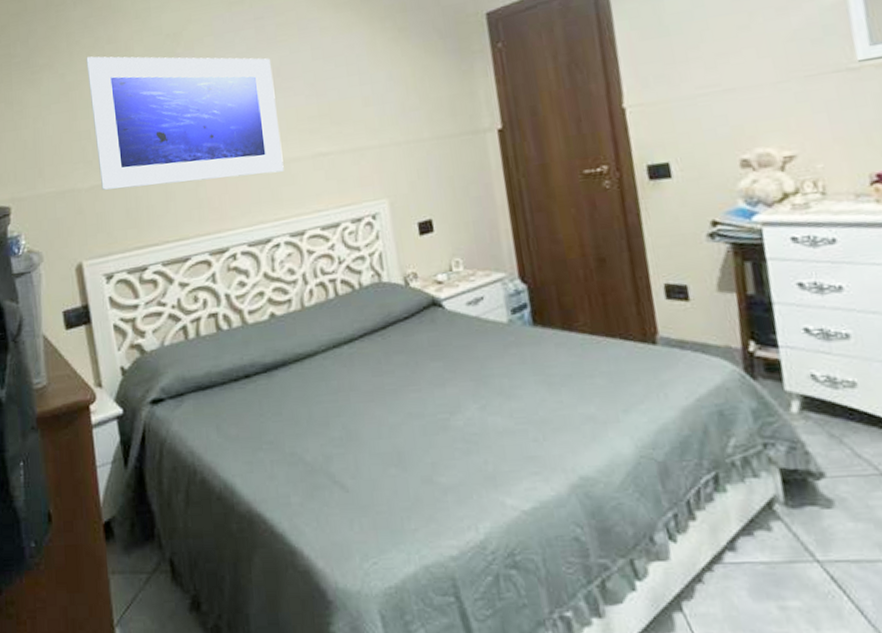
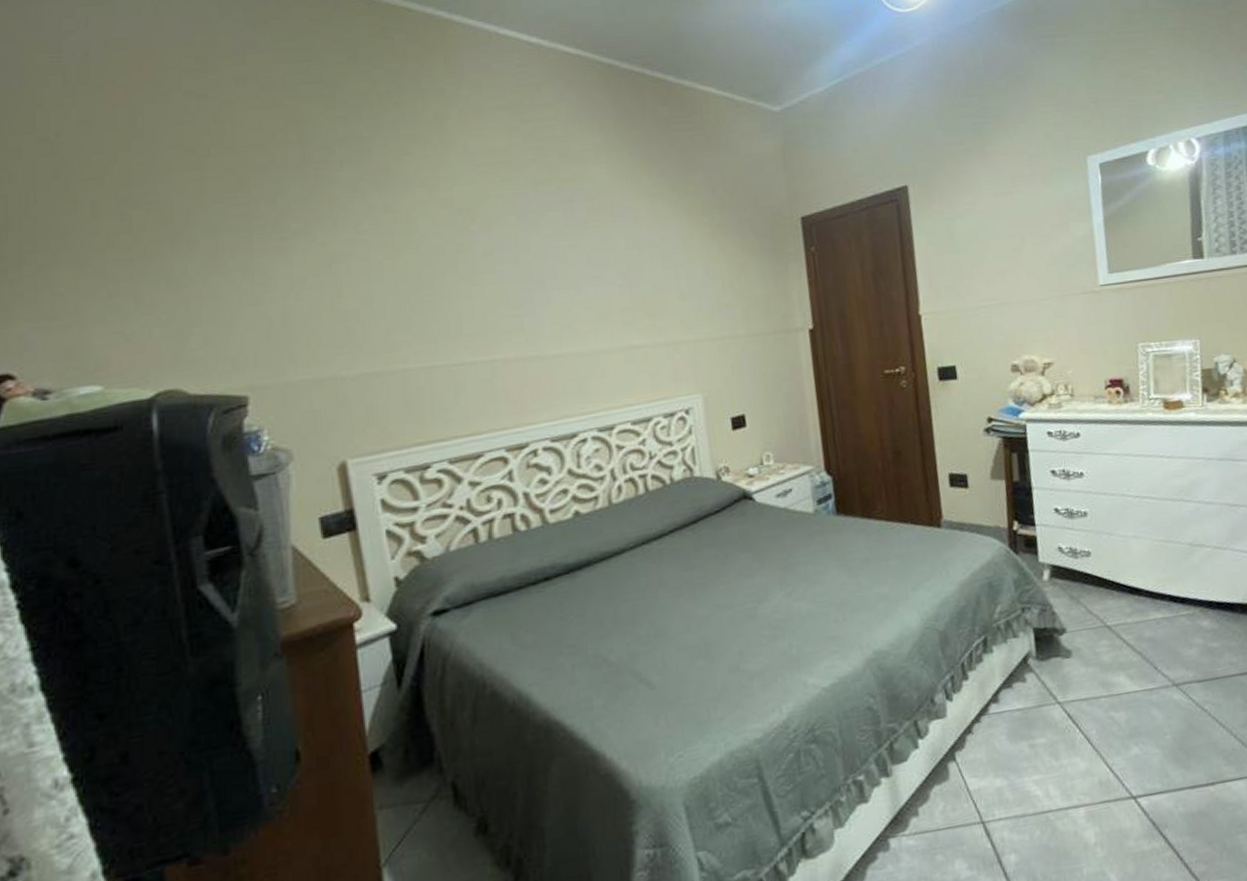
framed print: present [86,56,284,190] -> none [355,225,593,379]

